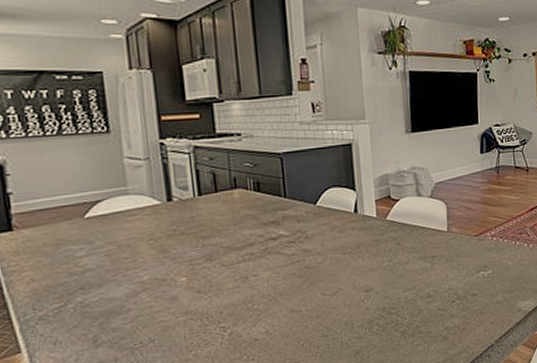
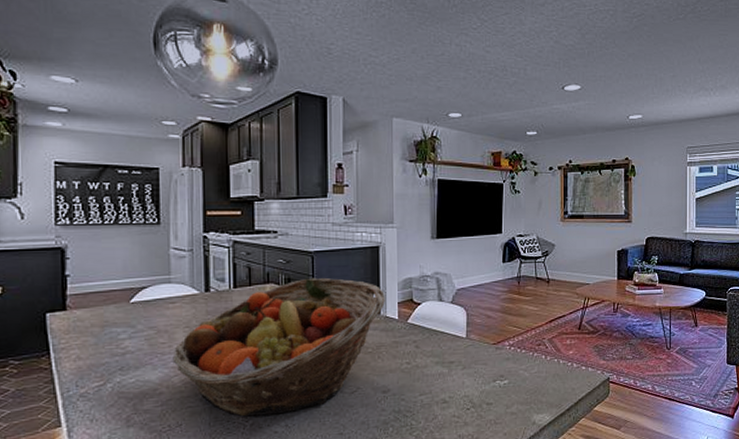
fruit basket: none [138,179,363,327] -> present [172,277,386,417]

